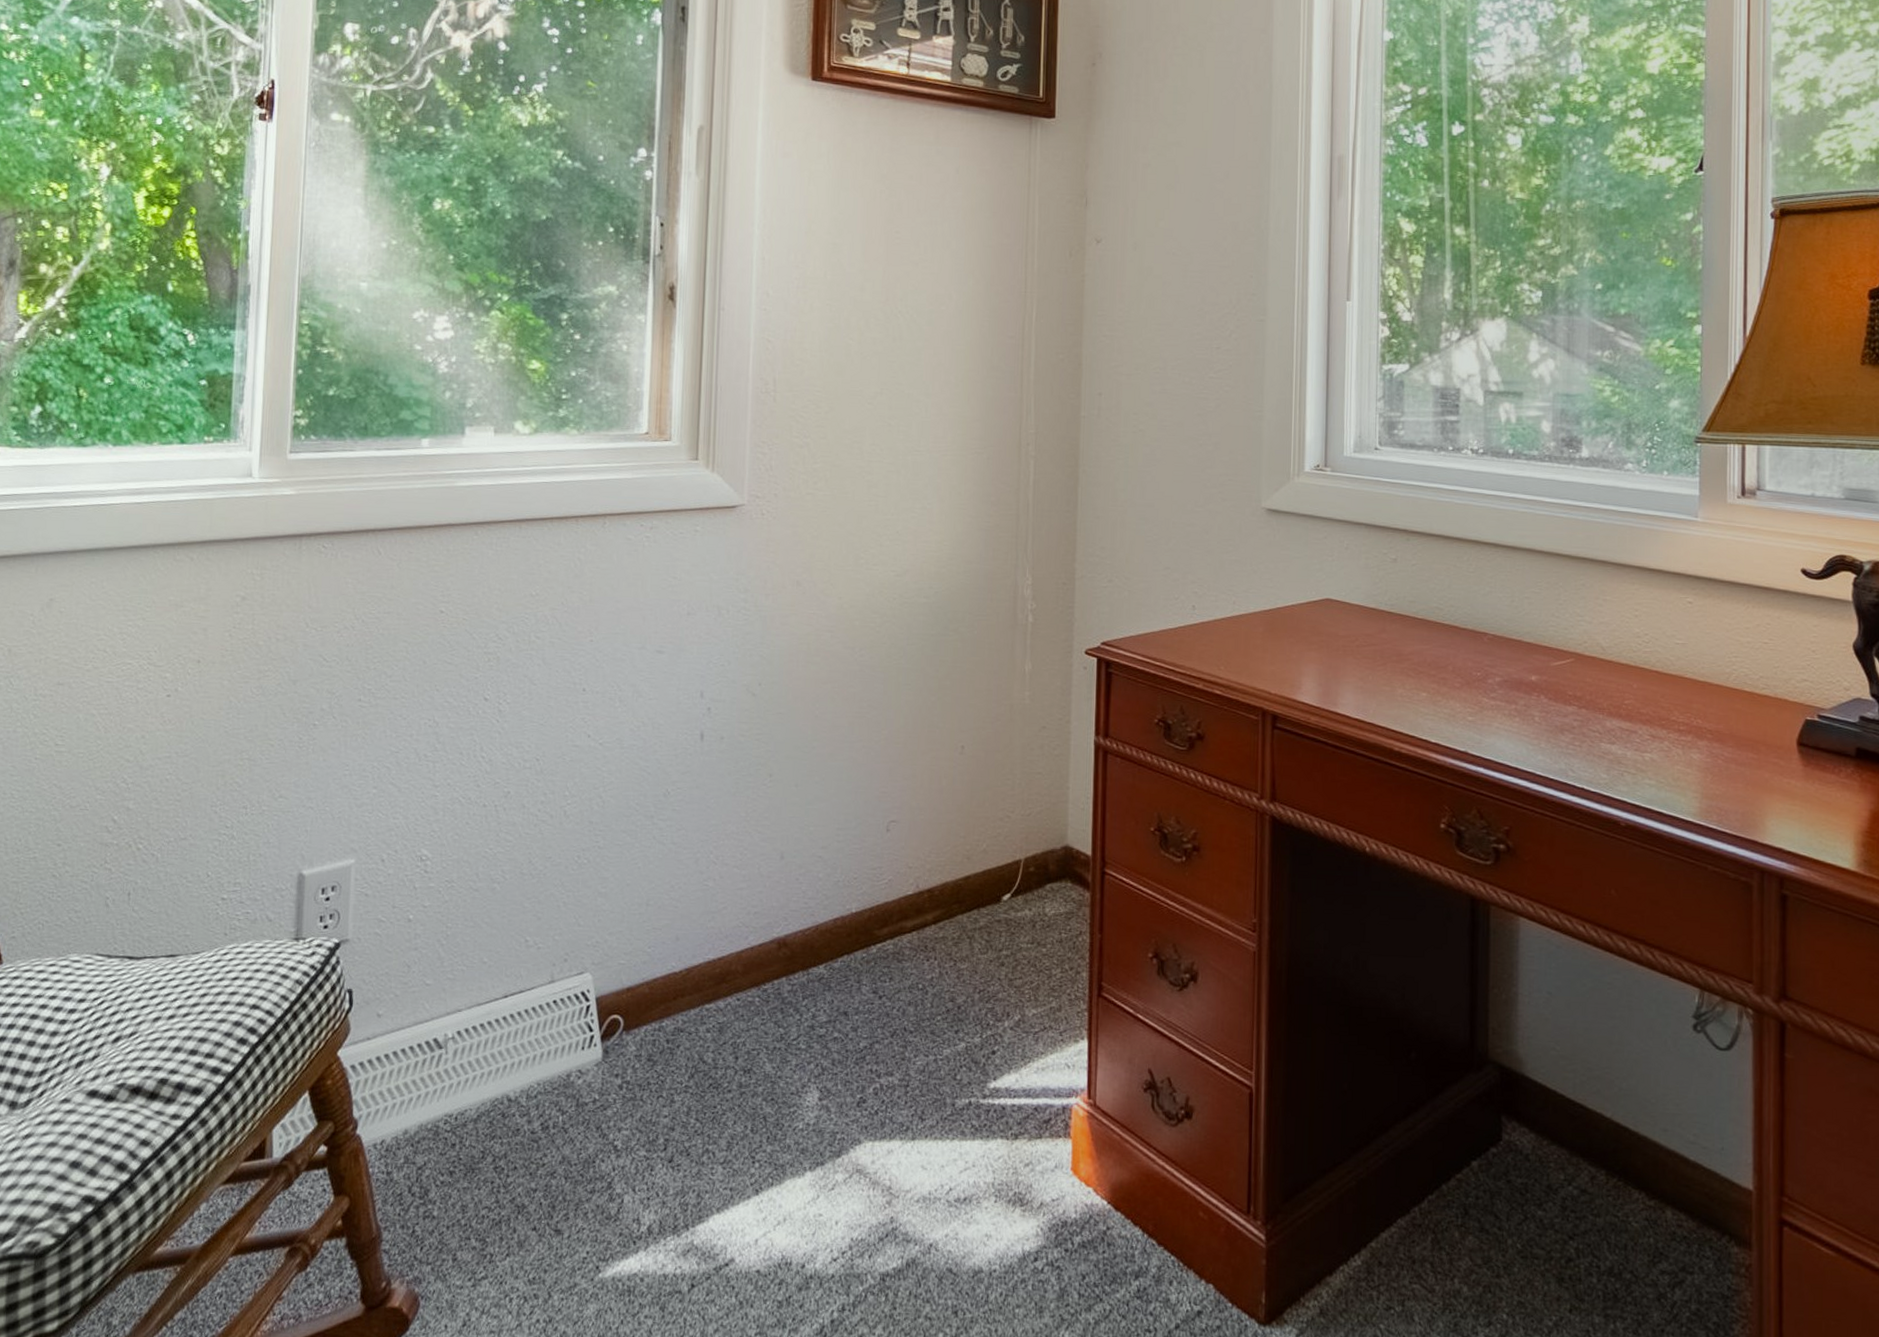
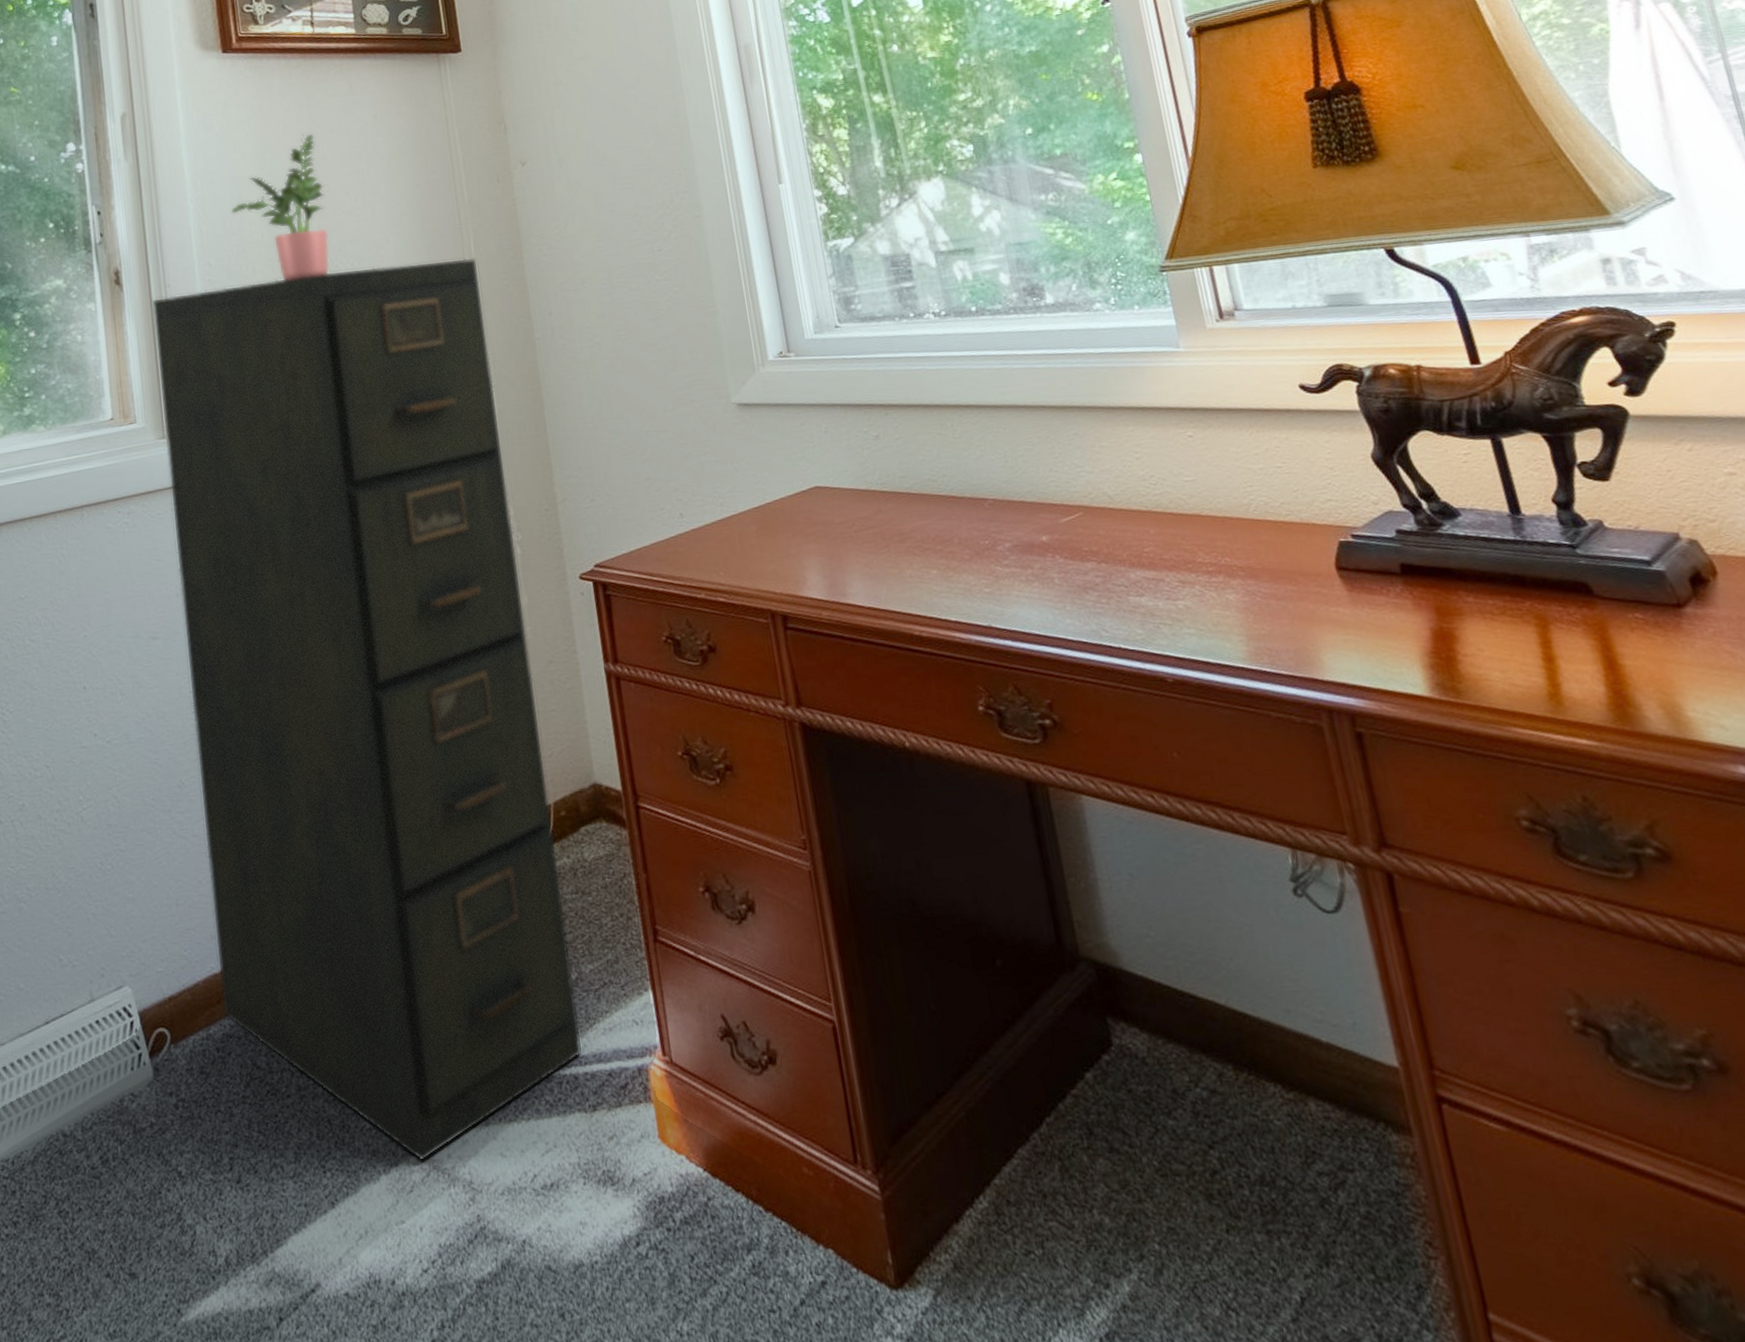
filing cabinet: none [678,319,1036,1164] -> present [151,258,583,1161]
potted plant: none [797,177,894,322] -> present [231,133,330,281]

